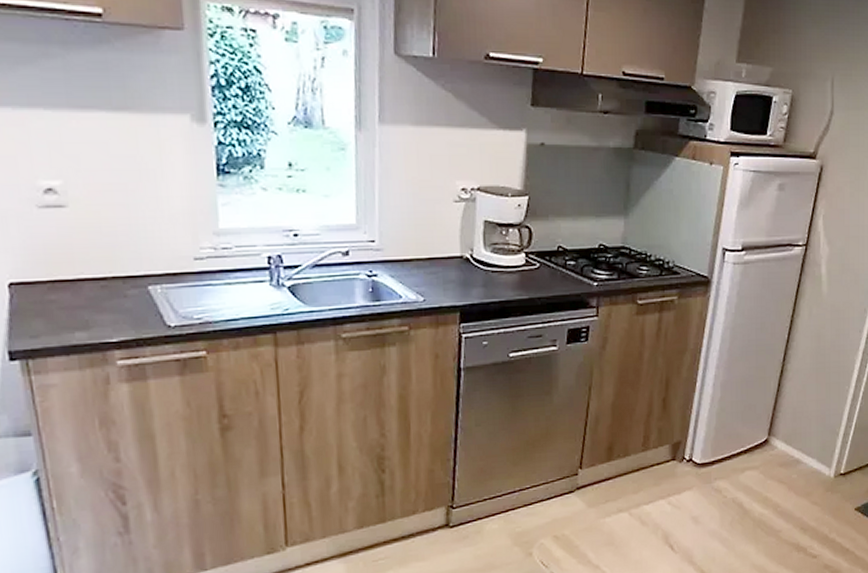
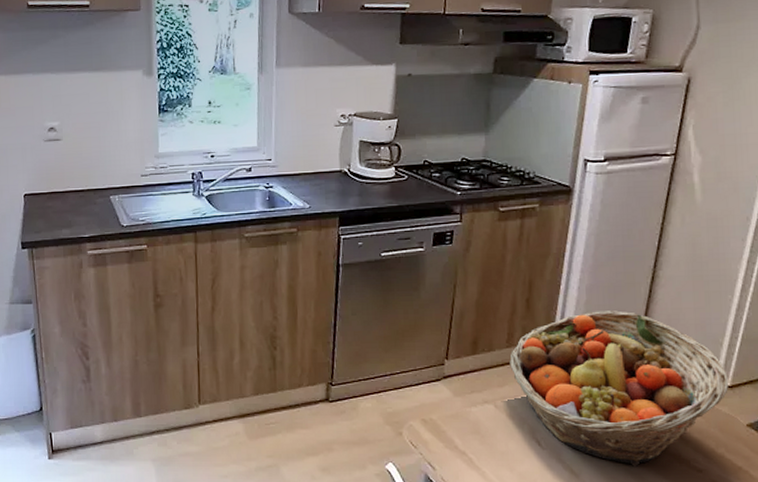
fruit basket: none [645,406,843,560] -> present [509,310,729,466]

